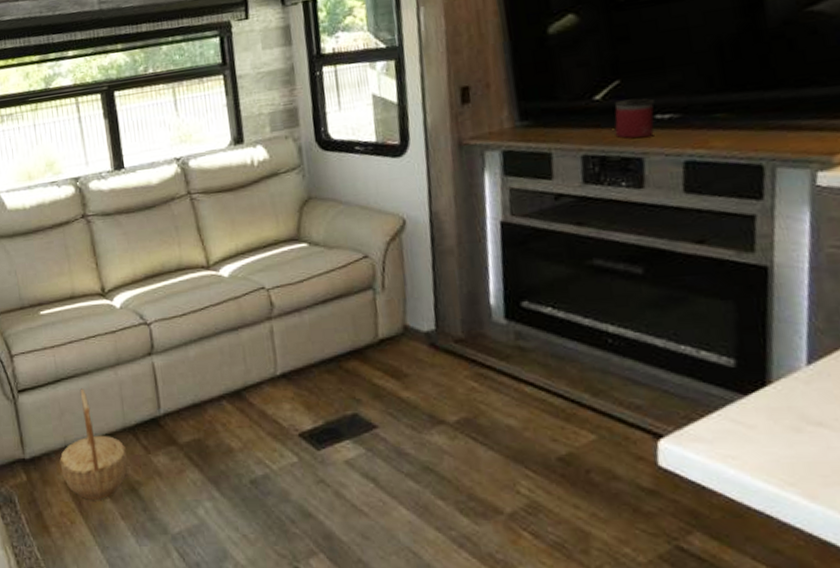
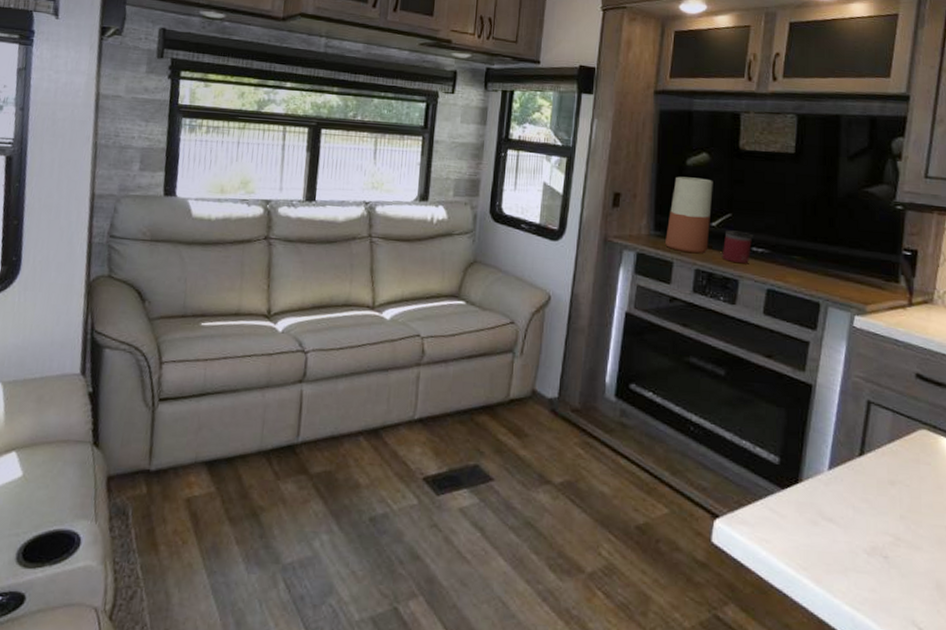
basket: present [59,388,128,500] -> none [185,405,256,522]
vase: none [535,45,595,139] -> present [665,176,713,254]

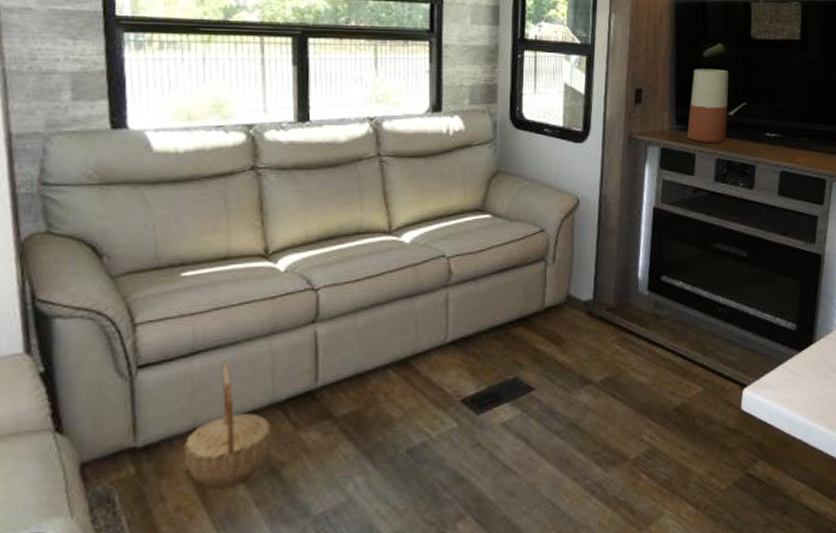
basket: none [185,405,256,522] -> present [184,361,271,489]
beverage cup: present [722,230,753,264] -> none [739,118,767,150]

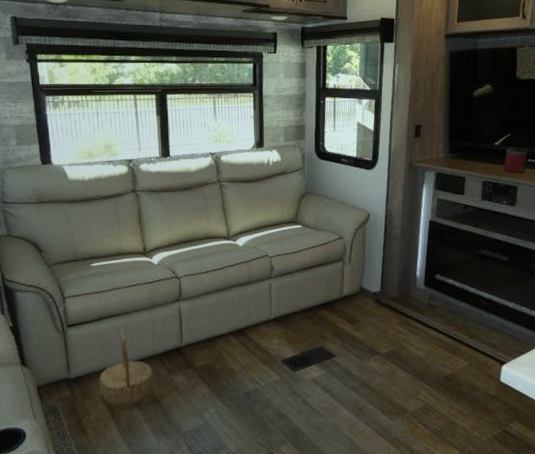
vase: present [687,69,729,144] -> none [459,106,496,169]
beverage cup: none [739,118,767,150] -> present [504,147,528,173]

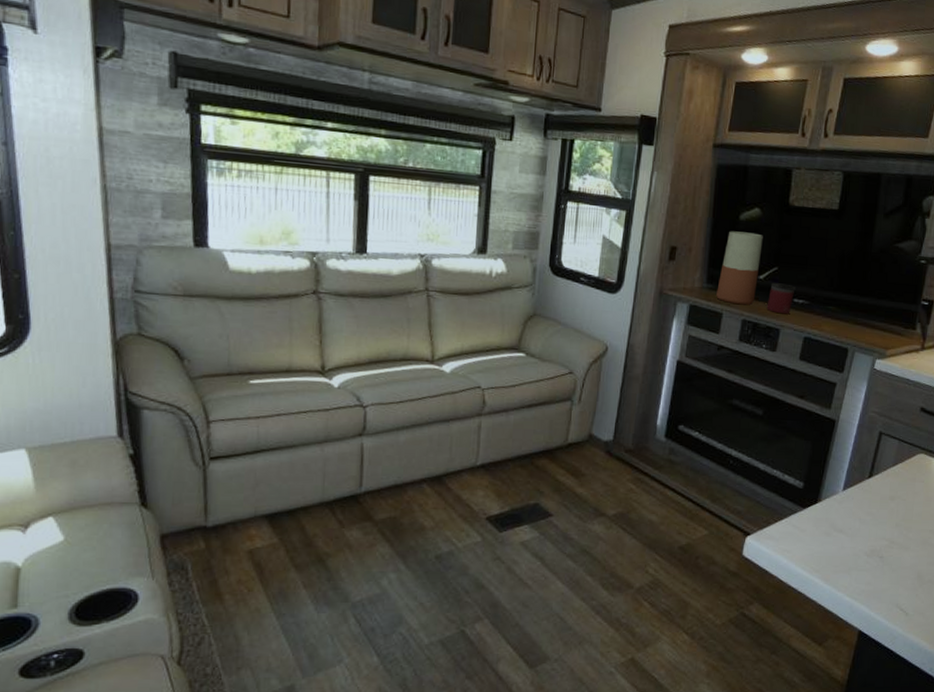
basket: present [99,325,153,409] -> none [246,461,320,569]
vase: none [459,106,496,169] -> present [716,231,763,305]

